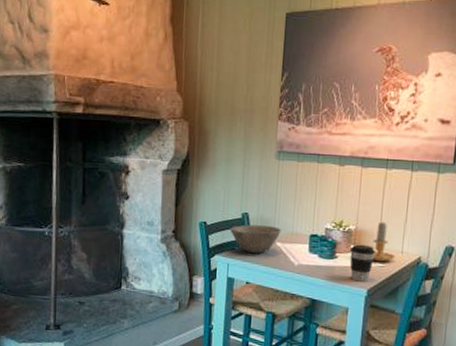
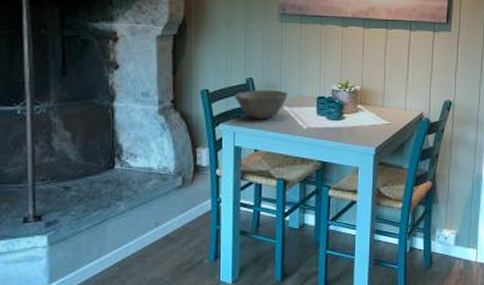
coffee cup: present [349,244,375,282] -> none [357,104,381,141]
candle: present [372,221,396,262] -> none [378,80,400,120]

